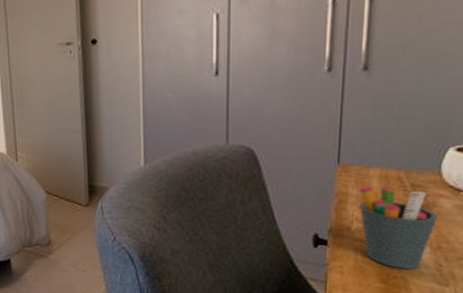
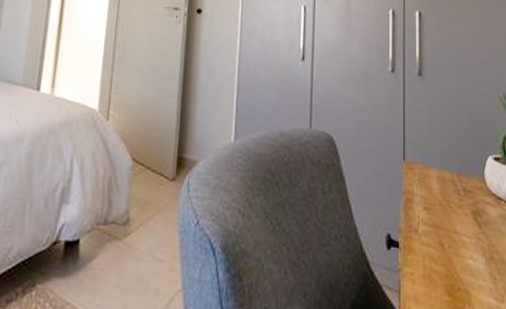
pen holder: present [358,185,437,269] -> none [422,186,487,281]

